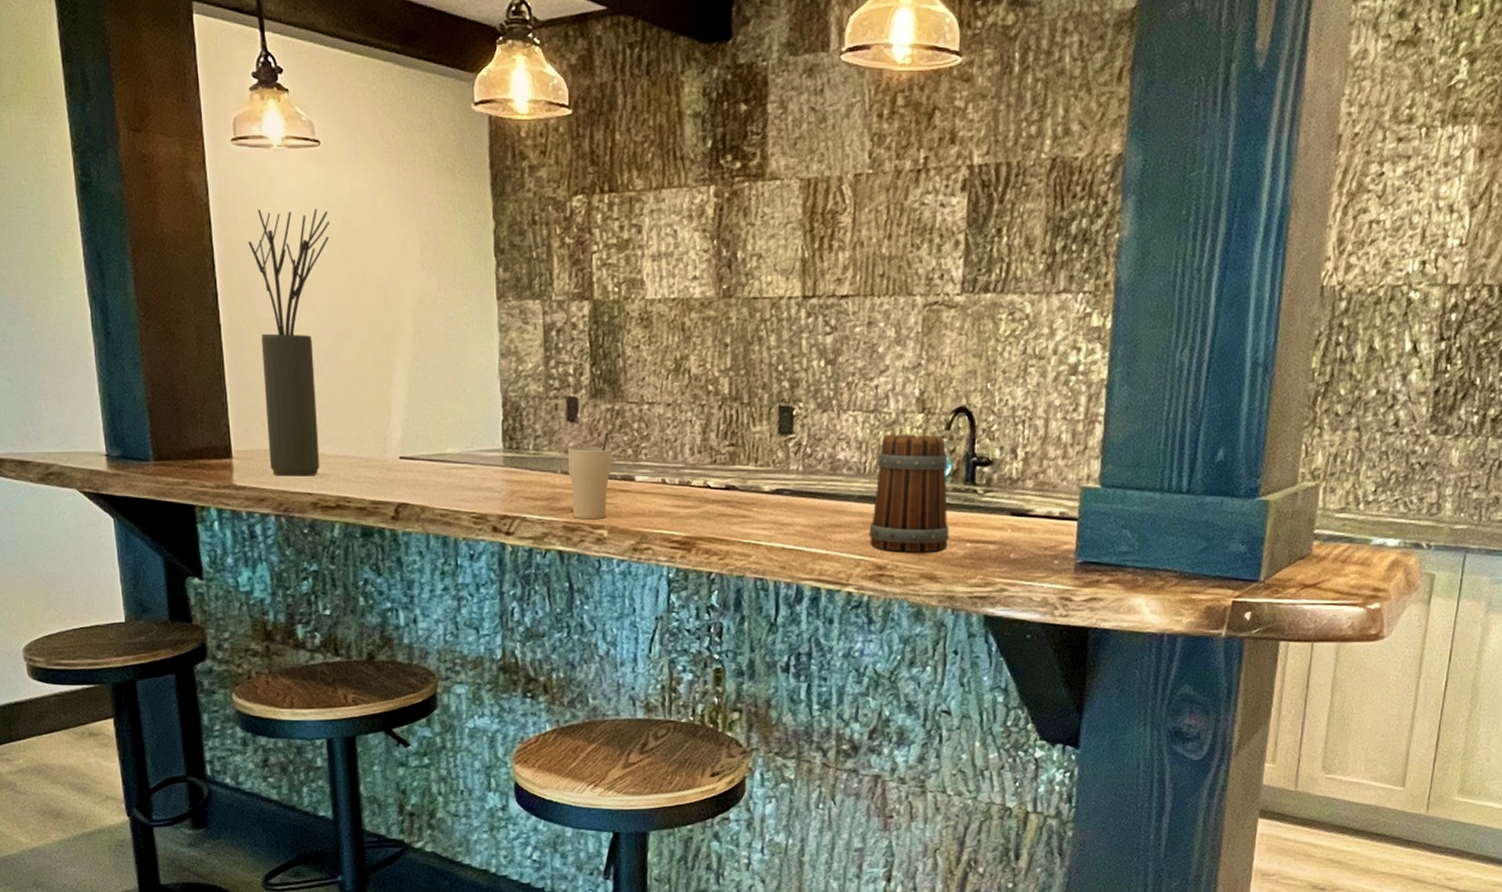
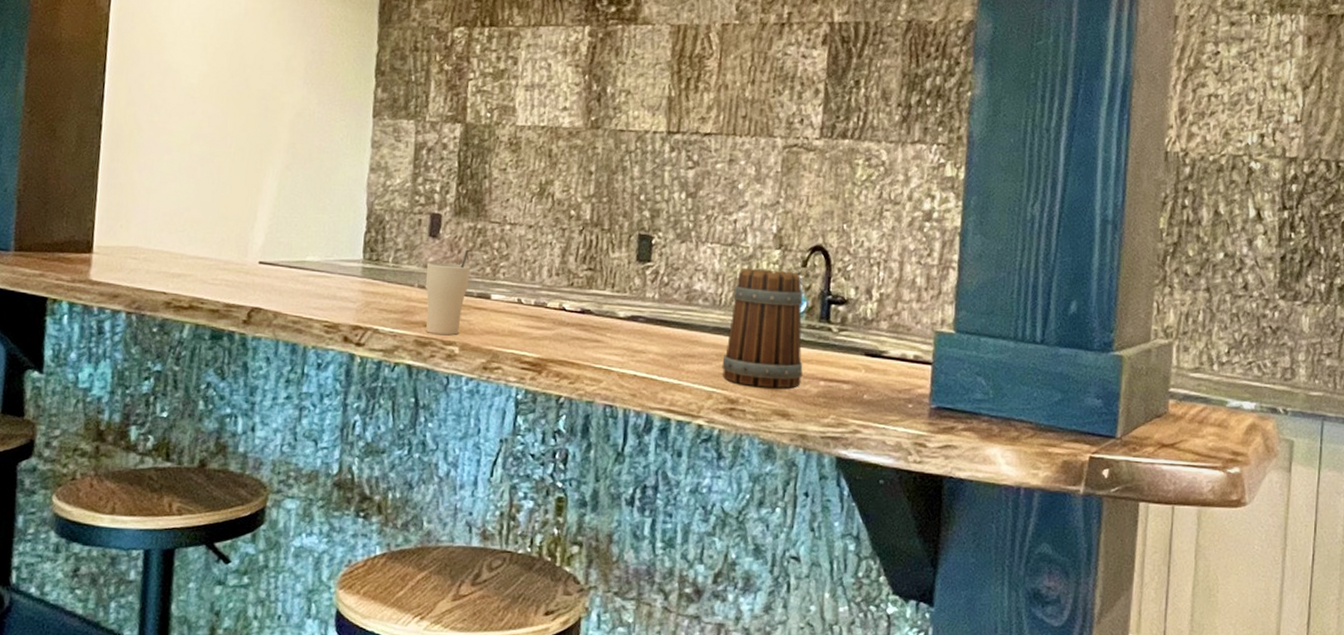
vase: present [248,208,330,476] -> none [128,21,222,275]

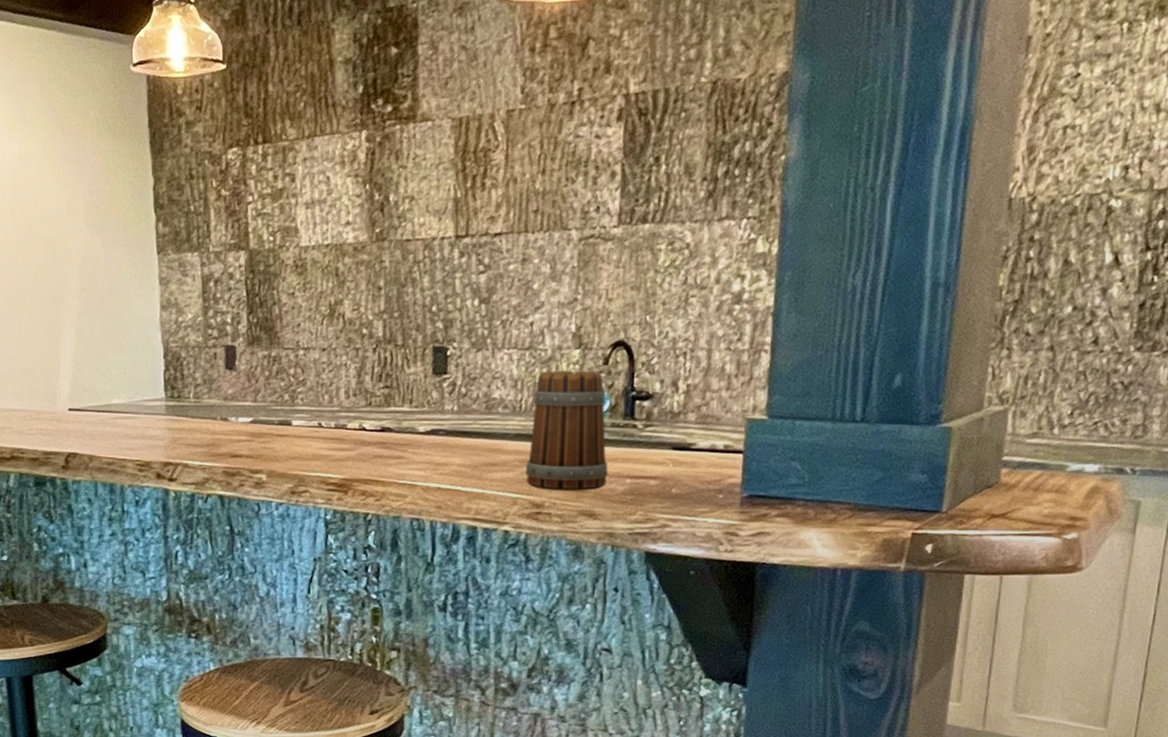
cup: present [425,249,470,336] -> none [226,378,269,465]

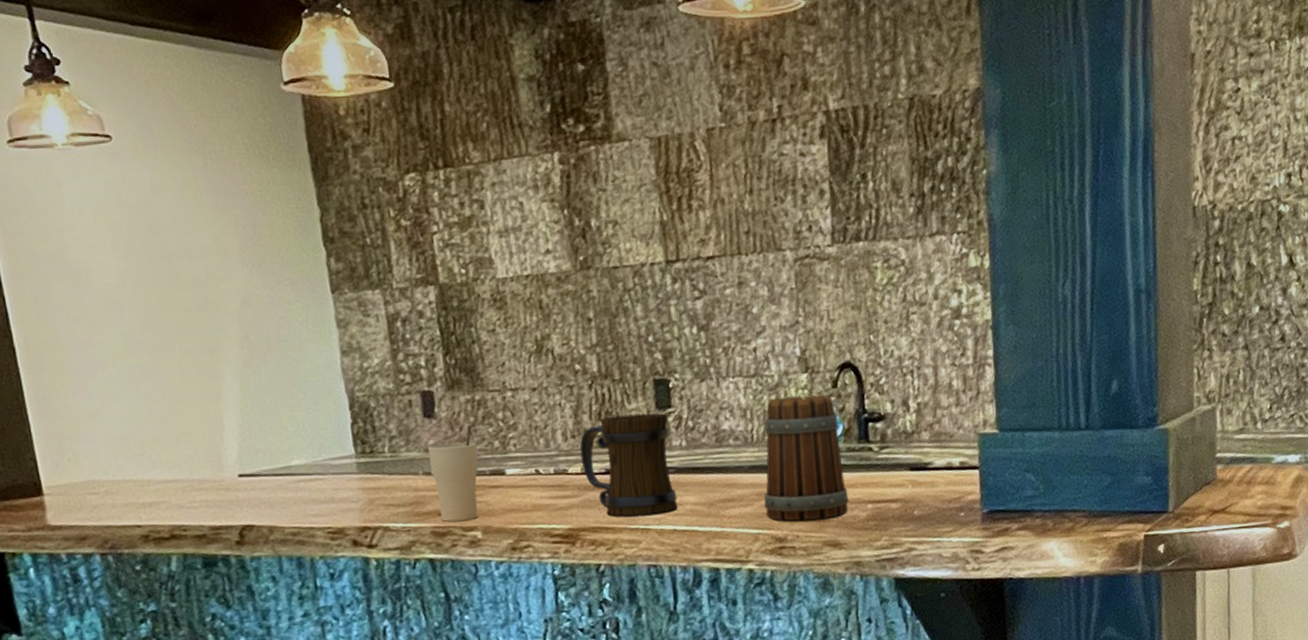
cup: none [226,378,269,465] -> present [427,425,479,523]
beer mug: none [359,378,444,474] -> present [579,413,678,518]

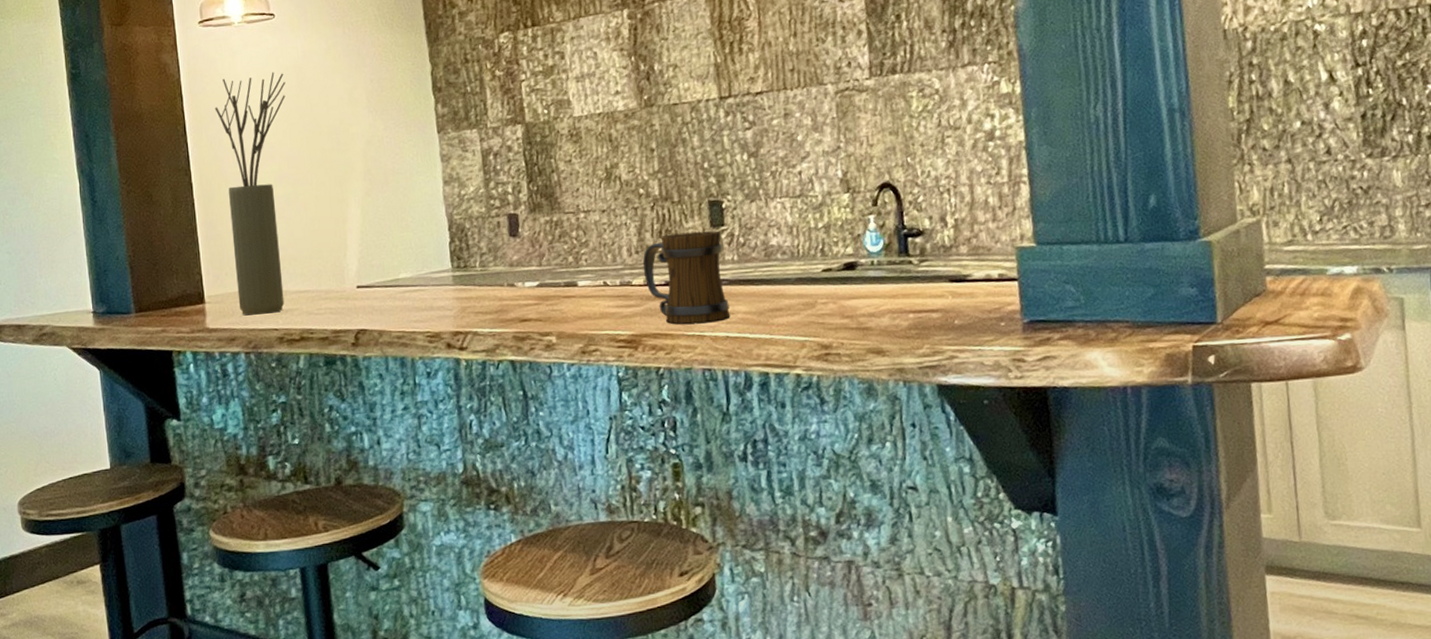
vase: none [38,210,148,510] -> present [215,72,286,316]
cup: present [427,425,479,523] -> none [512,242,555,329]
beer mug: present [764,394,849,523] -> none [809,212,891,331]

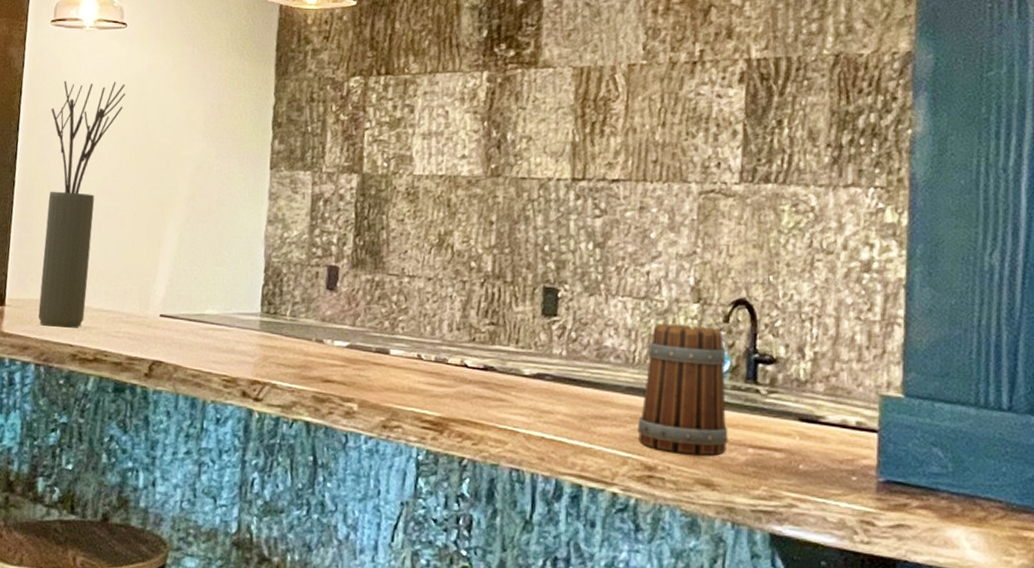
beer mug: present [642,230,731,326] -> none [462,315,553,420]
beer mug: none [809,212,891,331] -> present [637,323,728,457]

